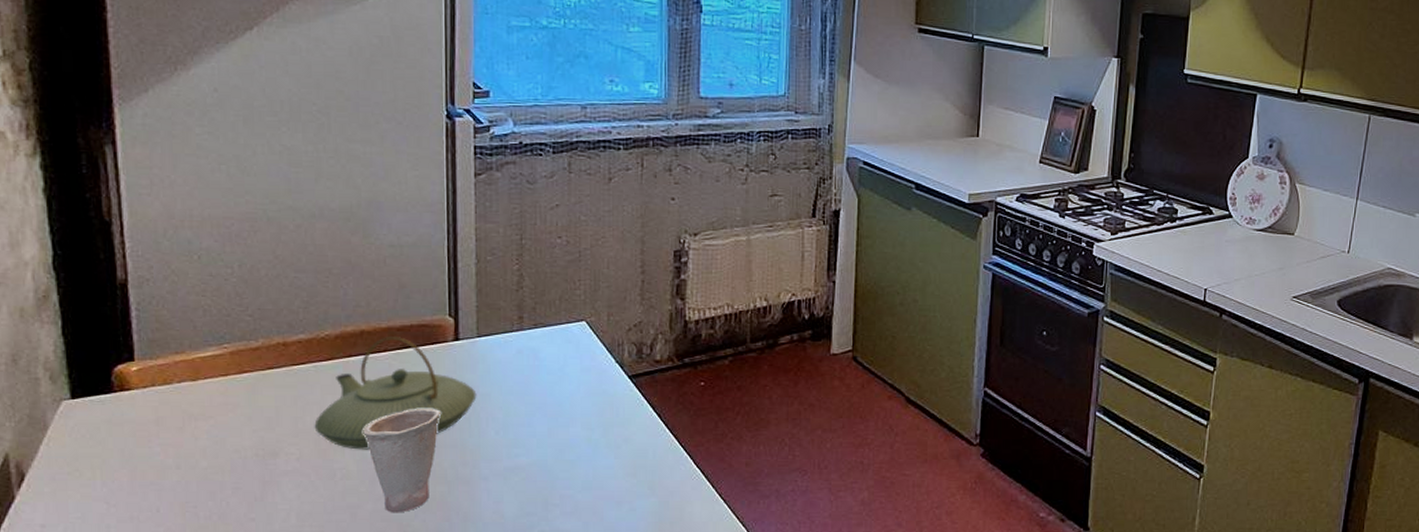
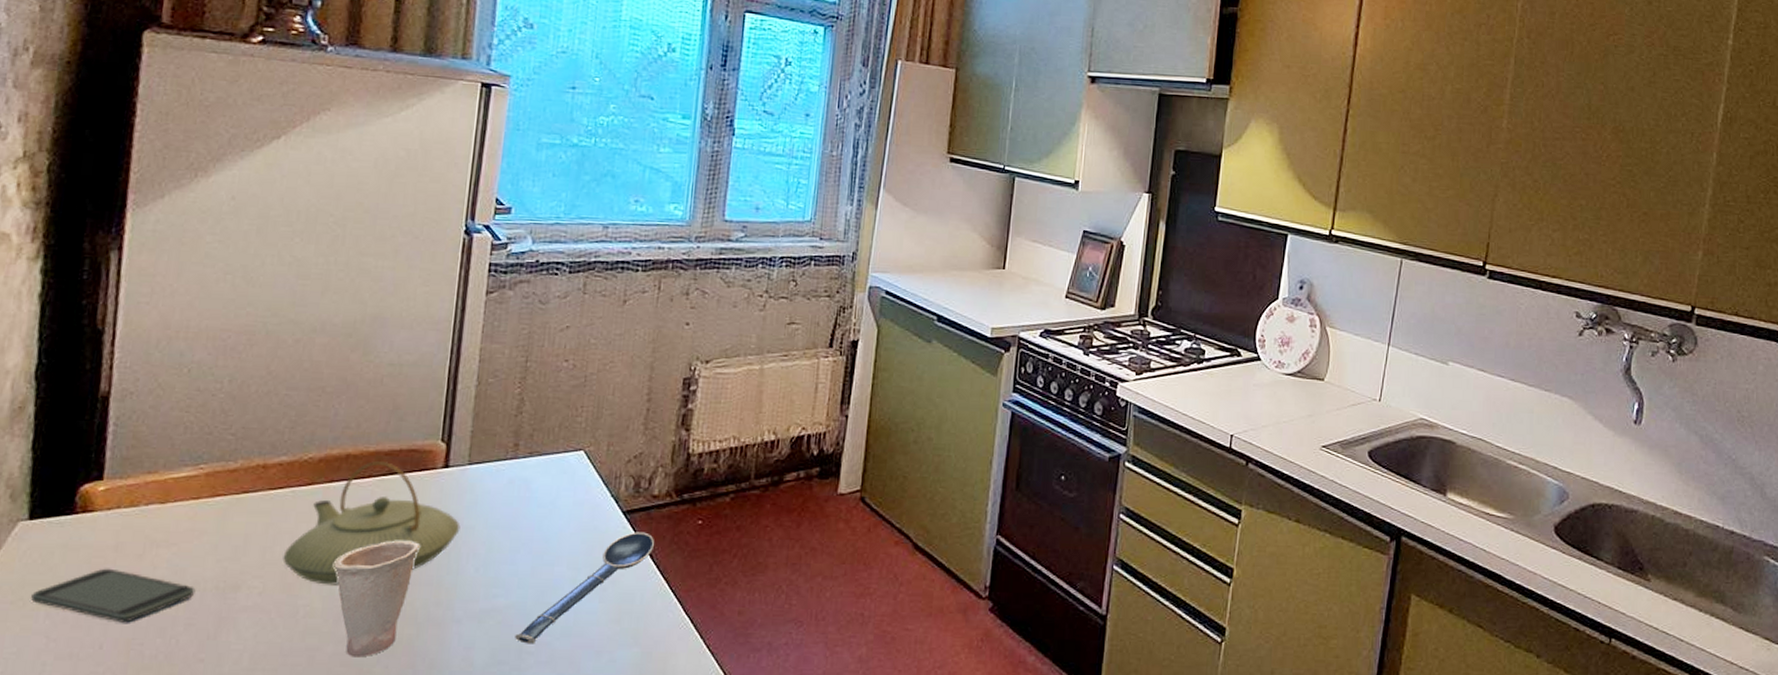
smartphone: none [86,440,237,488] -> present [31,568,196,623]
spoon: none [540,394,662,497] -> present [515,532,655,644]

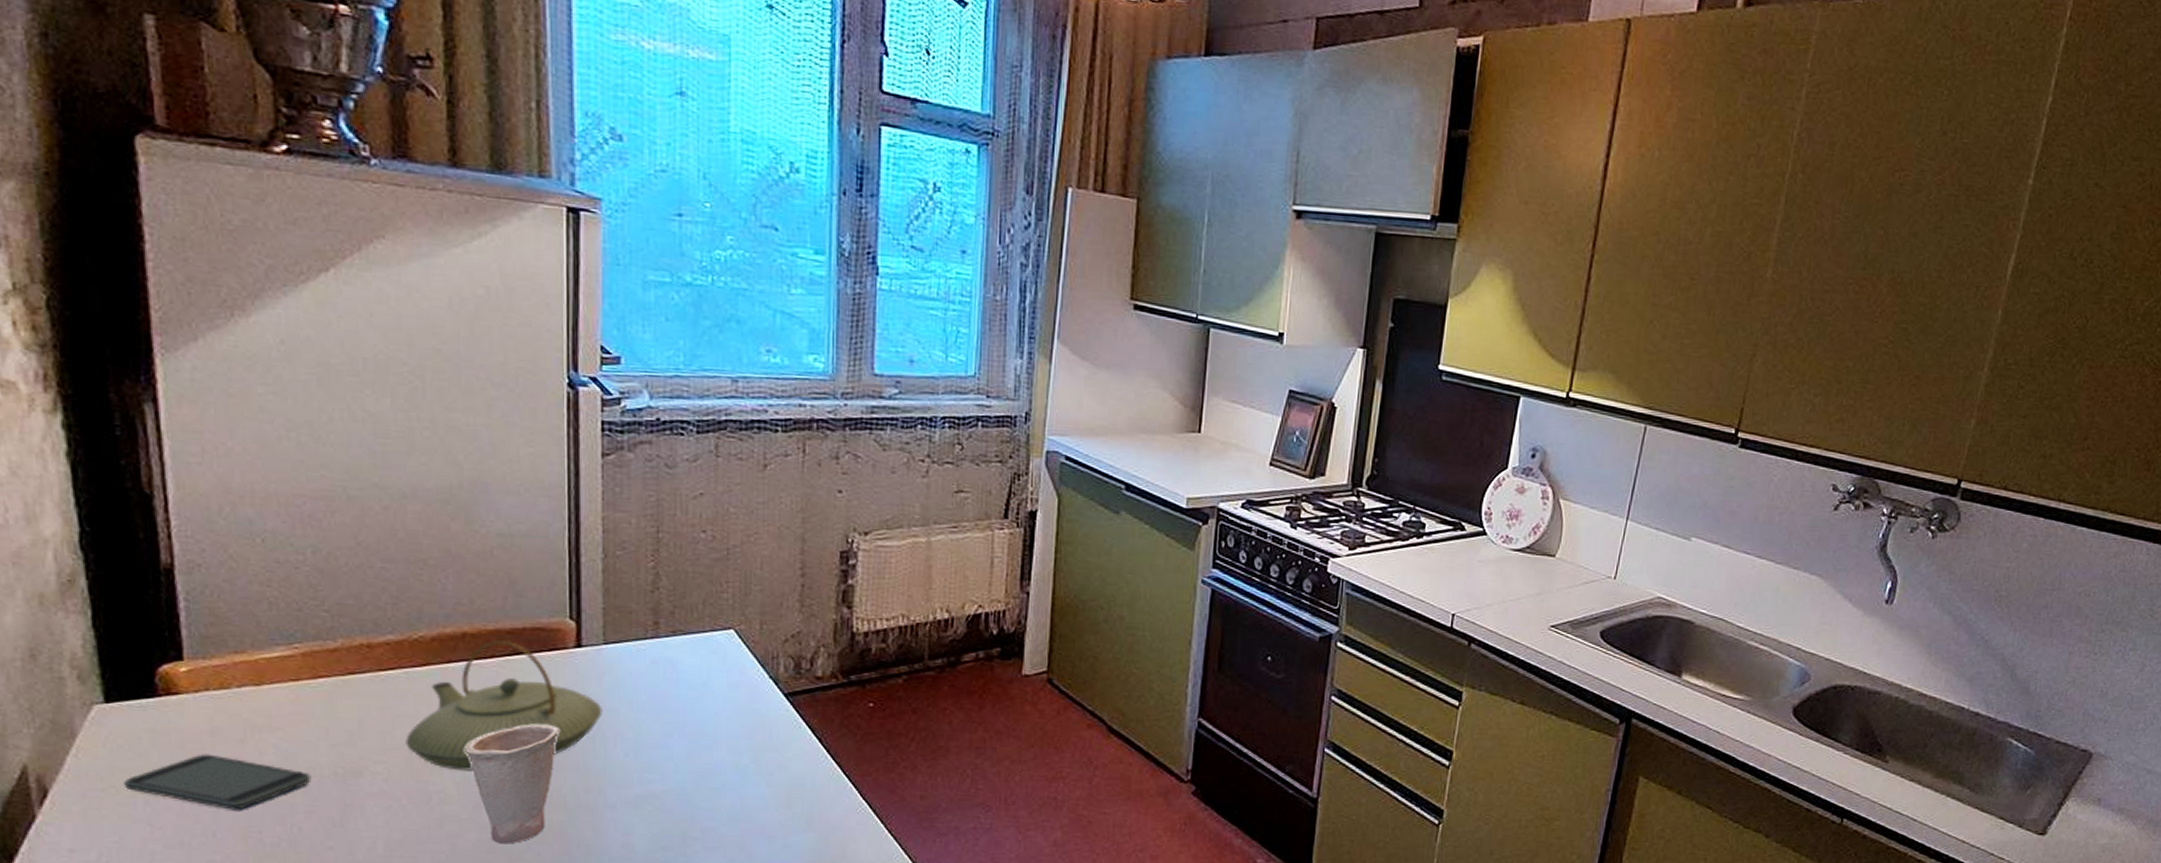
spoon: present [515,532,655,644] -> none [677,715,823,830]

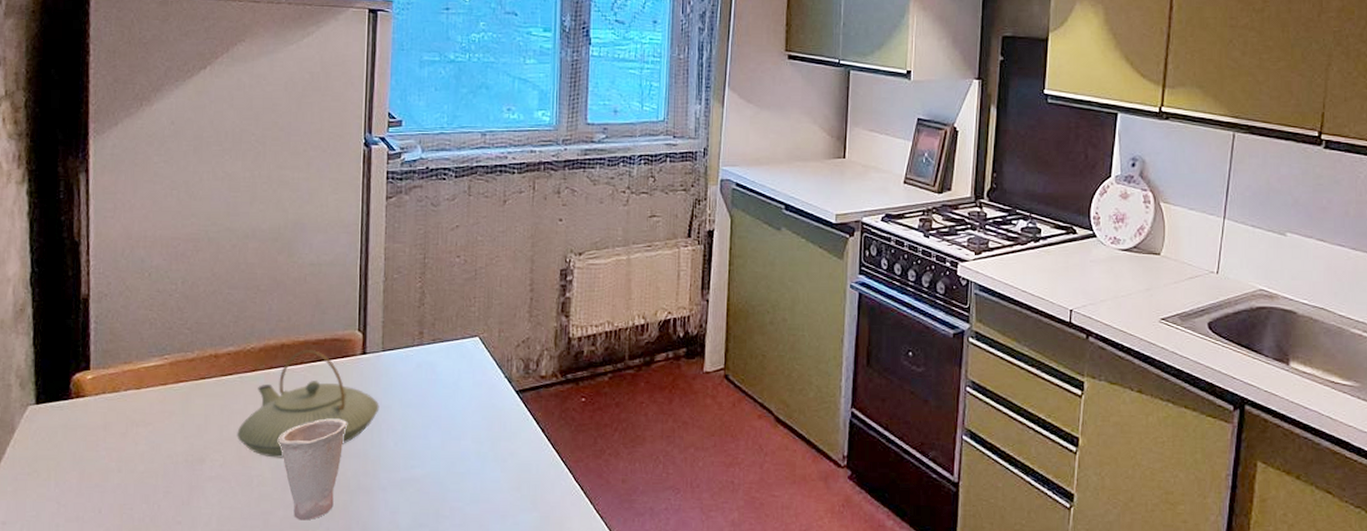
smartphone: present [124,754,312,810] -> none [43,444,170,491]

